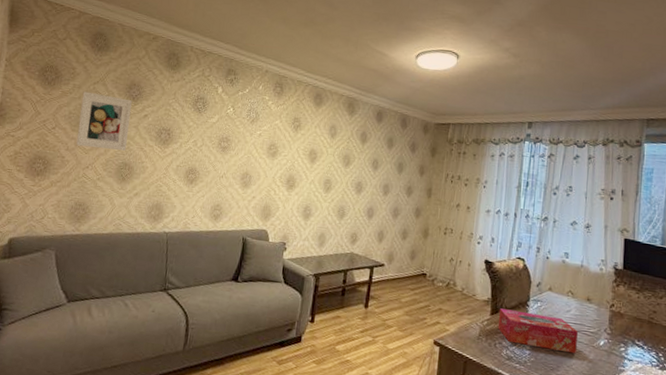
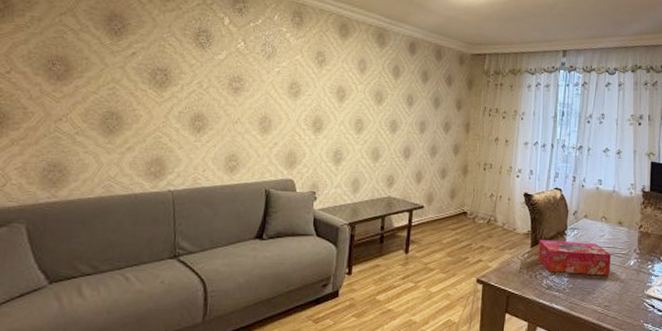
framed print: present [76,91,132,151] -> none [41,24,115,97]

